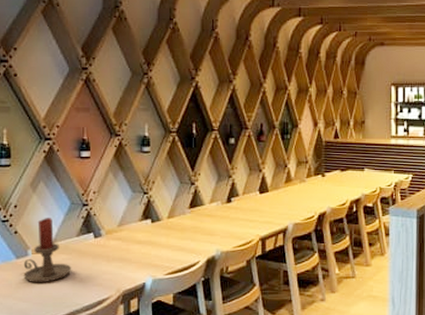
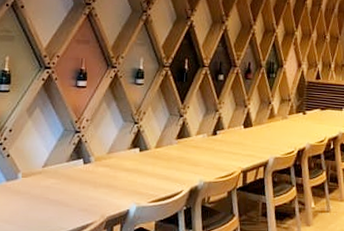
candle holder: present [23,218,72,283] -> none [11,143,60,206]

